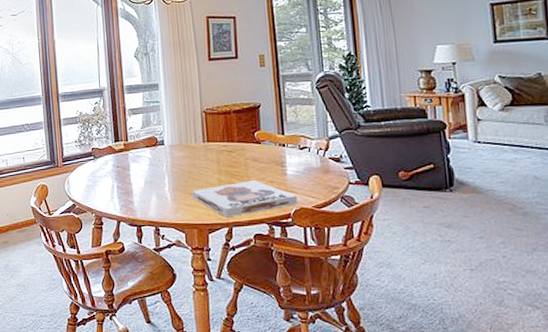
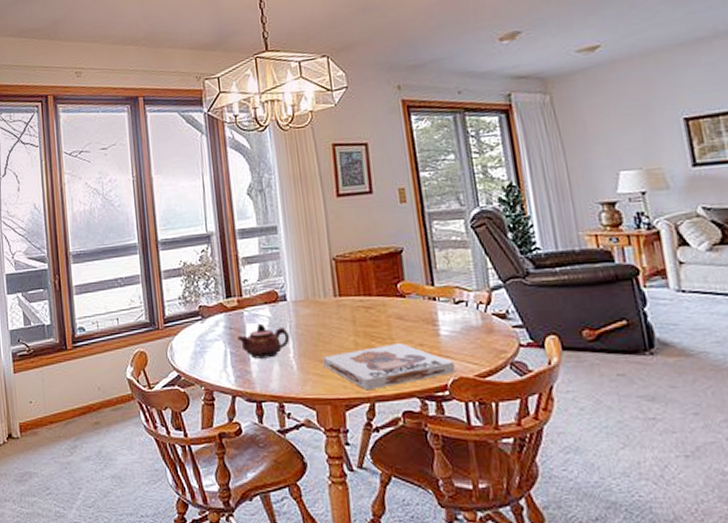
teapot: none [123,163,165,192] -> present [237,323,289,359]

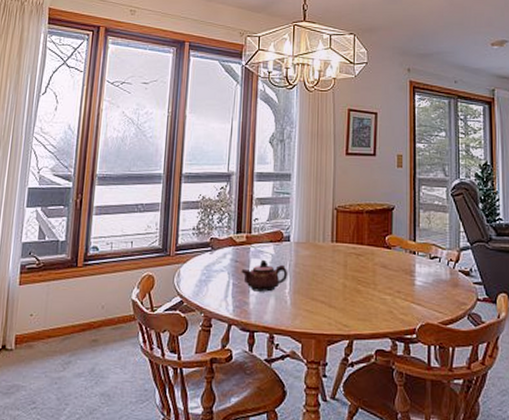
board game: present [322,342,456,391] -> none [314,288,424,329]

